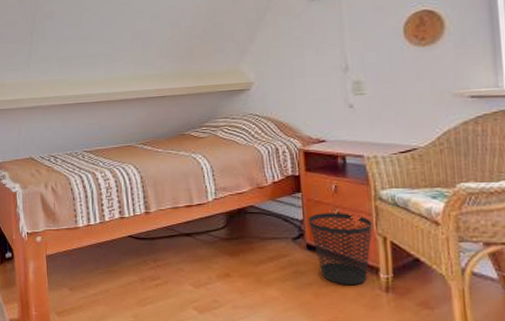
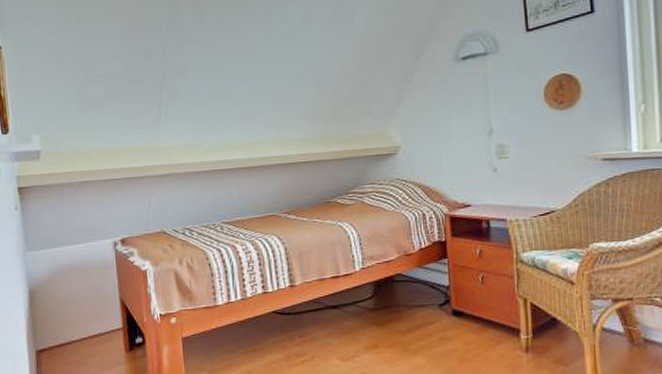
wastebasket: present [307,213,373,286] -> none [453,277,514,349]

